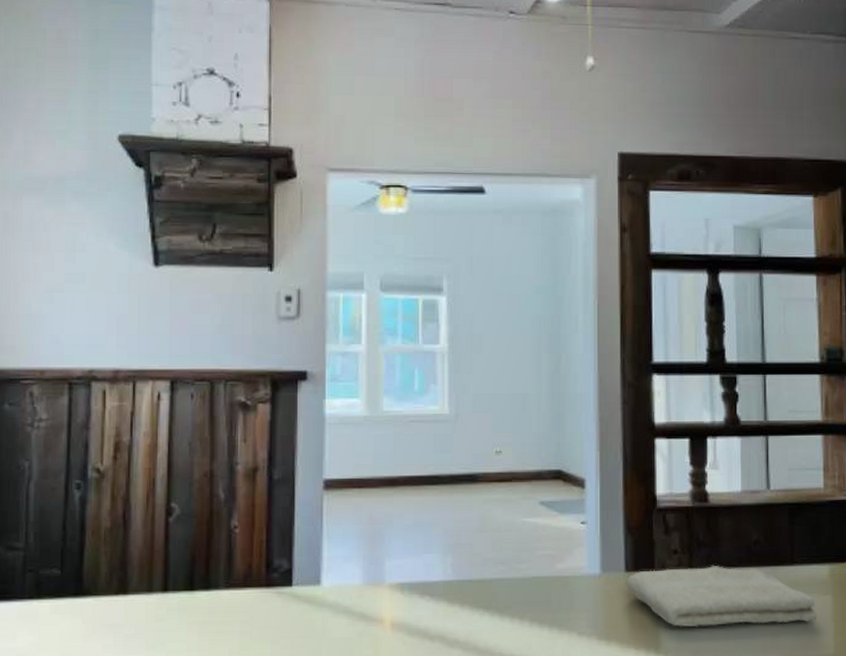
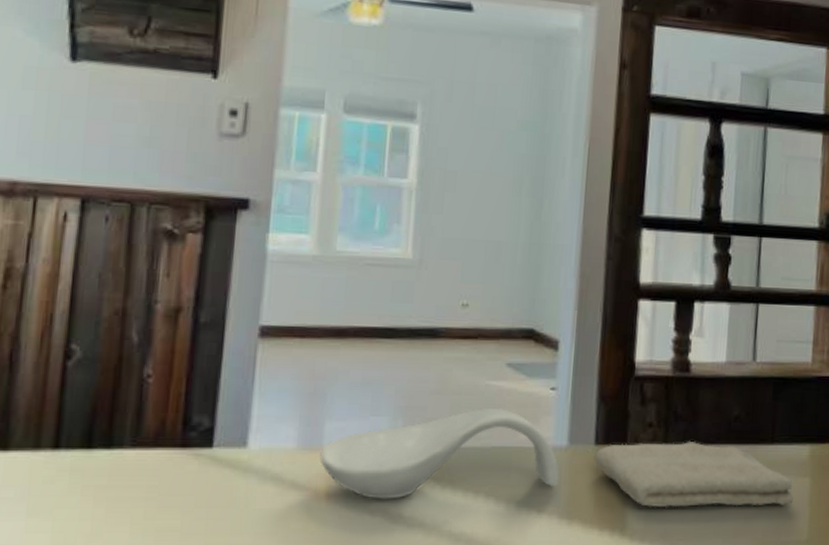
spoon rest: none [383,542,595,627] -> present [319,407,559,499]

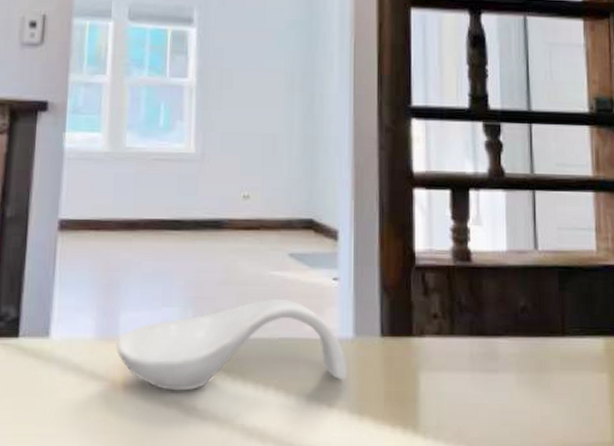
washcloth: present [593,440,793,508] -> none [380,332,592,404]

